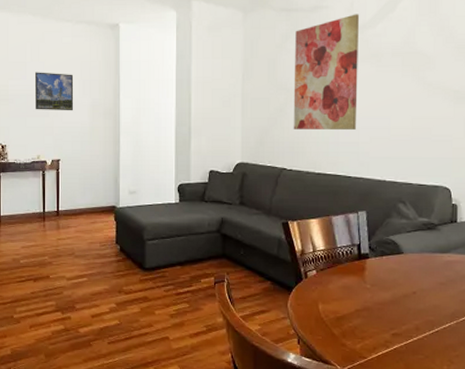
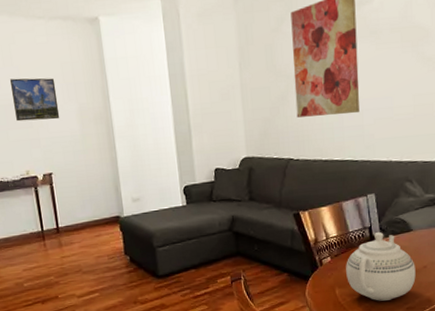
teapot: none [331,251,404,323] -> present [346,232,416,301]

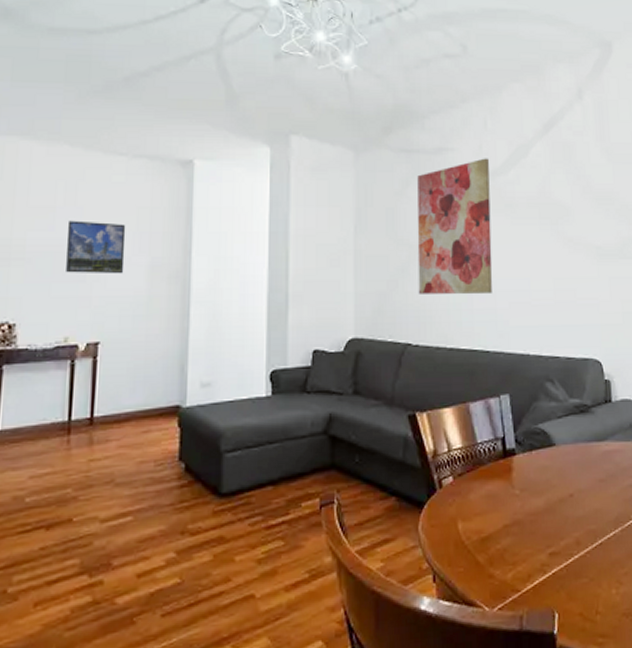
teapot: present [346,232,416,301] -> none [472,445,560,542]

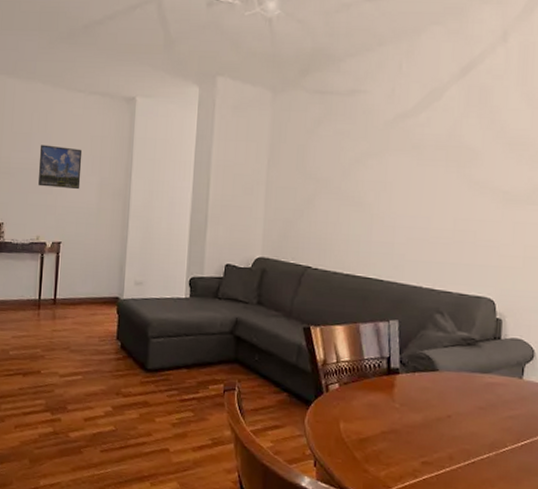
wall art: present [417,158,493,295] -> none [321,100,400,229]

